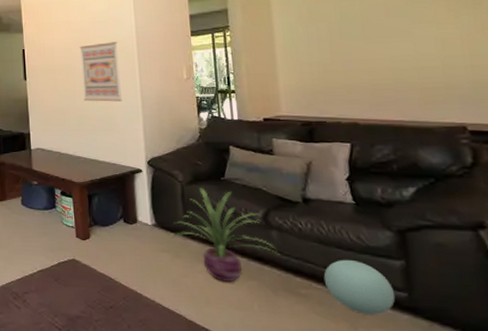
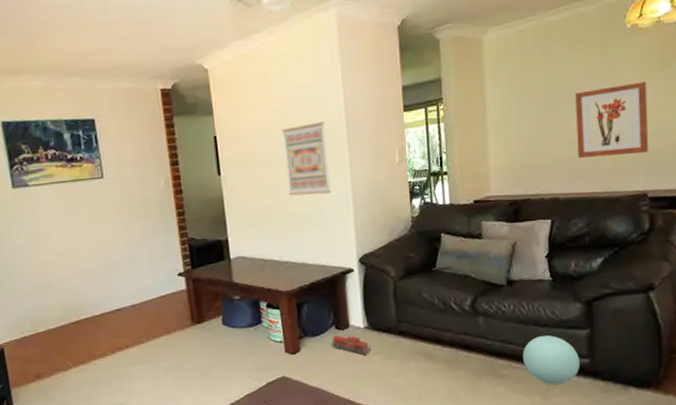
toy train: none [119,228,159,250] -> present [331,335,372,354]
decorative plant: present [171,188,280,282] -> none [383,281,486,375]
wall art: none [371,17,465,87] -> present [575,81,649,158]

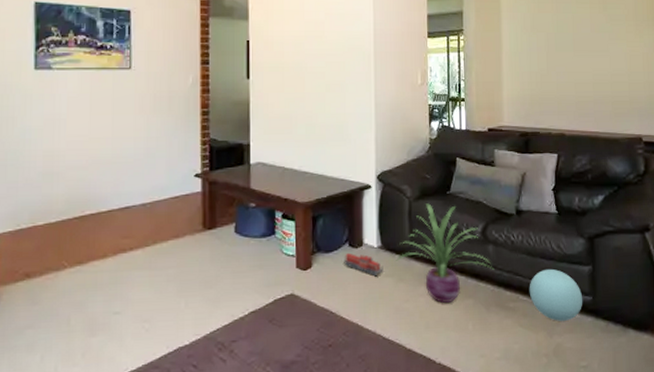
wall art: present [281,122,332,196] -> none [312,38,356,108]
decorative plant: none [383,281,486,375] -> present [396,203,495,303]
wall art: present [575,81,649,158] -> none [580,36,643,100]

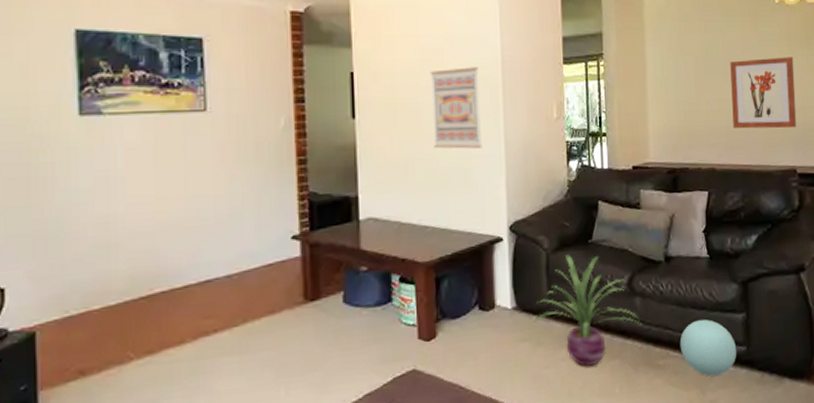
wall art: none [312,38,356,108] -> present [430,67,483,149]
toy train: present [344,252,383,276] -> none [473,317,519,341]
wall art: none [580,36,643,100] -> present [730,57,797,129]

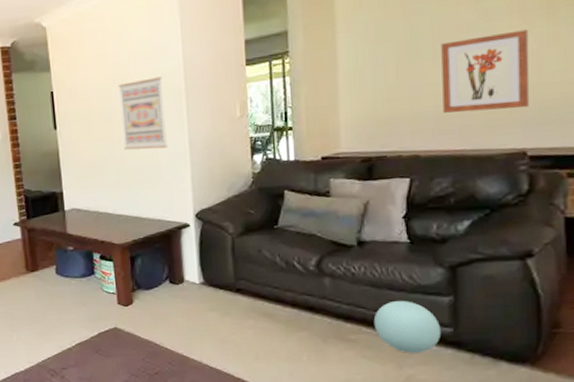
decorative plant: present [533,255,642,366] -> none [220,239,332,335]

